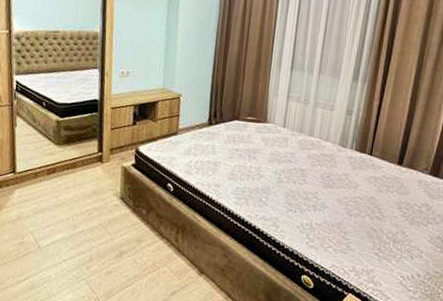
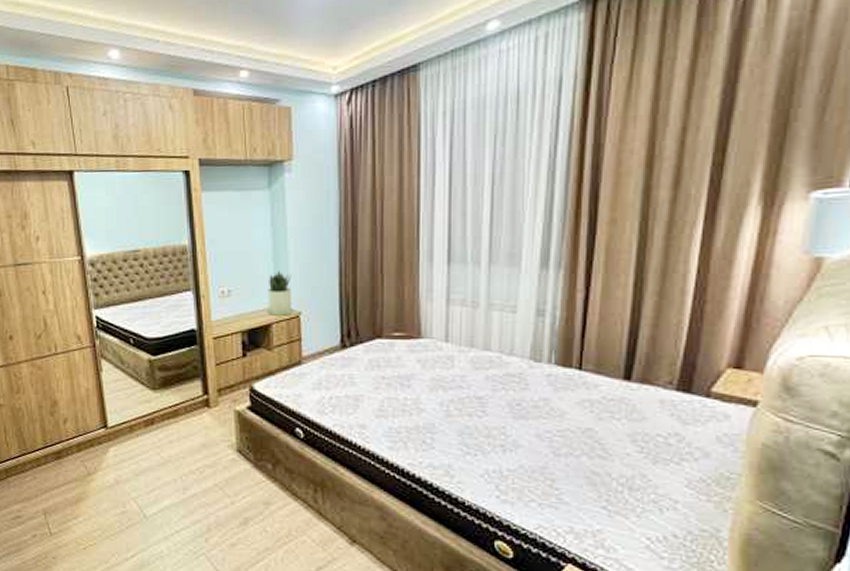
planter: none [155,60,177,96] -> present [266,270,294,316]

